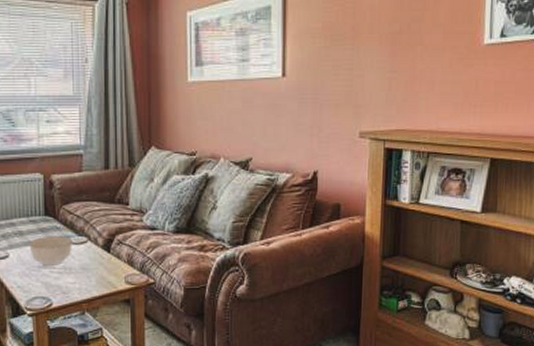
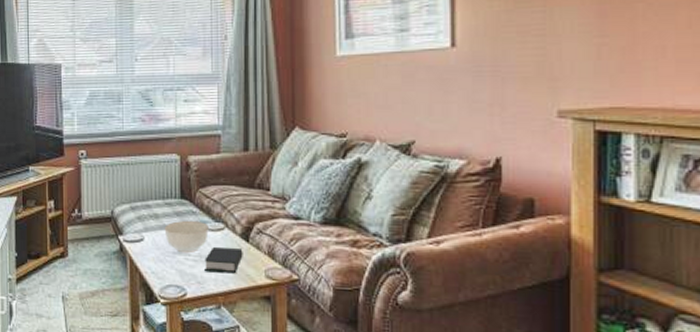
book: none [69,259,105,283] -> present [205,247,243,274]

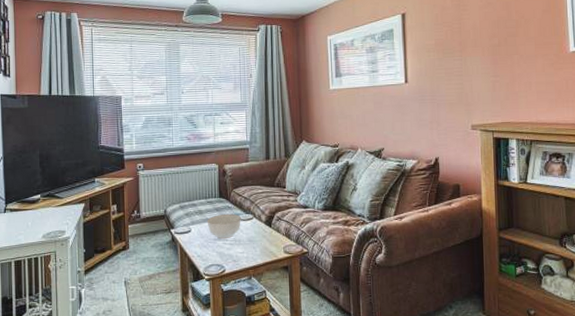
book: present [205,247,243,274] -> none [238,233,267,252]

